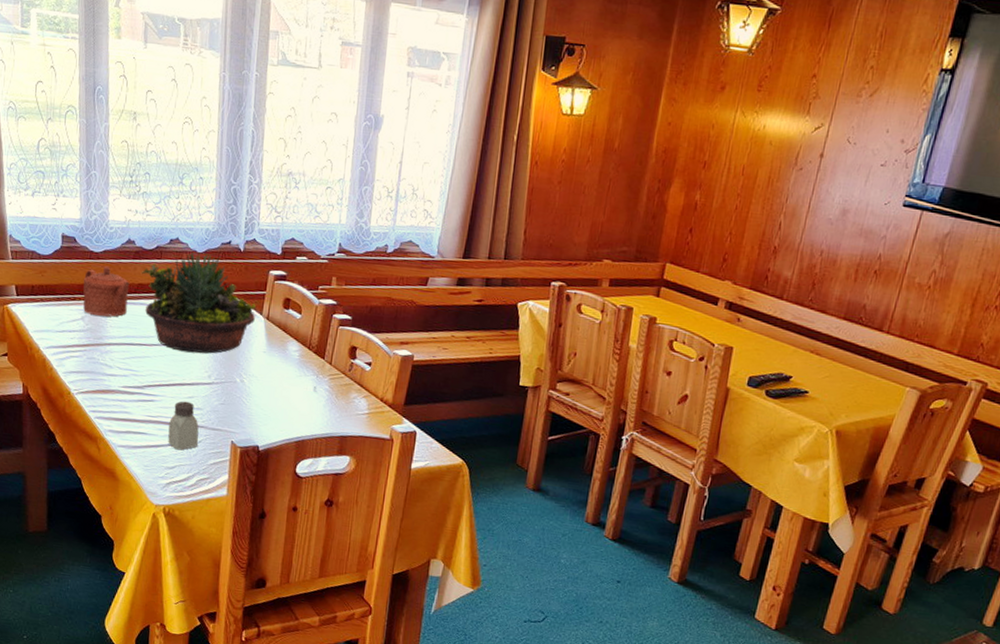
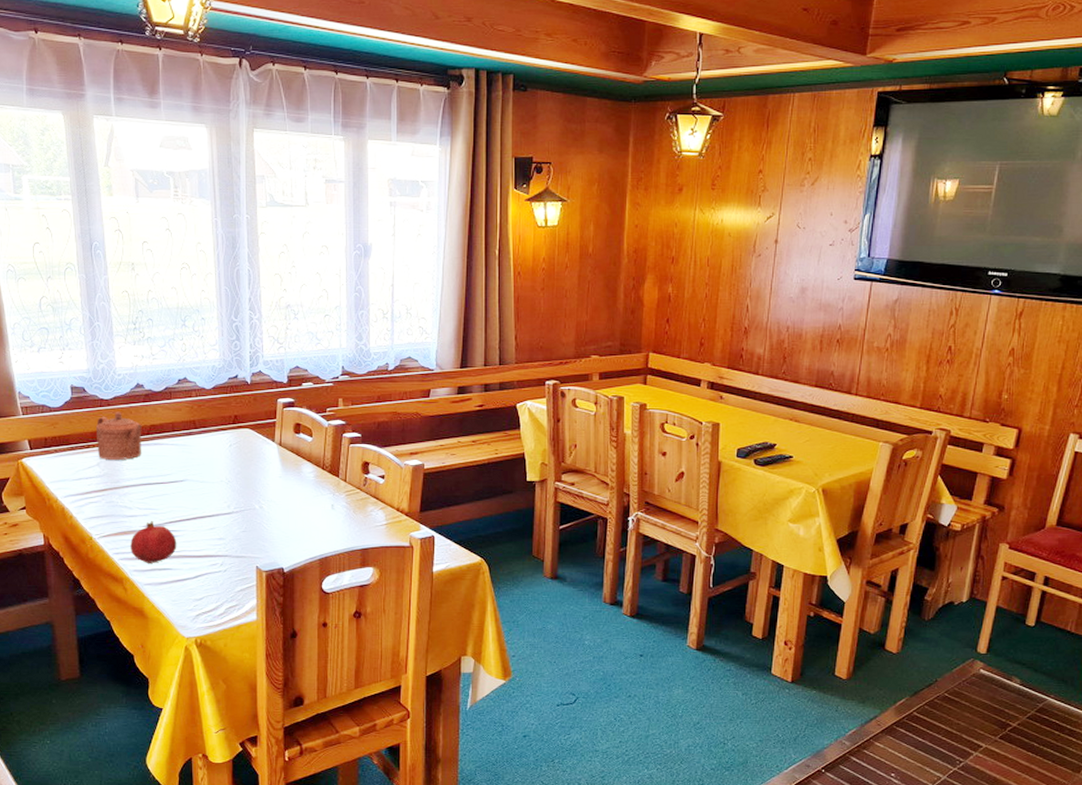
fruit: none [107,382,154,426] -> present [130,521,177,563]
succulent planter: present [141,252,256,354] -> none [152,389,268,486]
saltshaker: present [168,401,199,450] -> none [193,533,223,581]

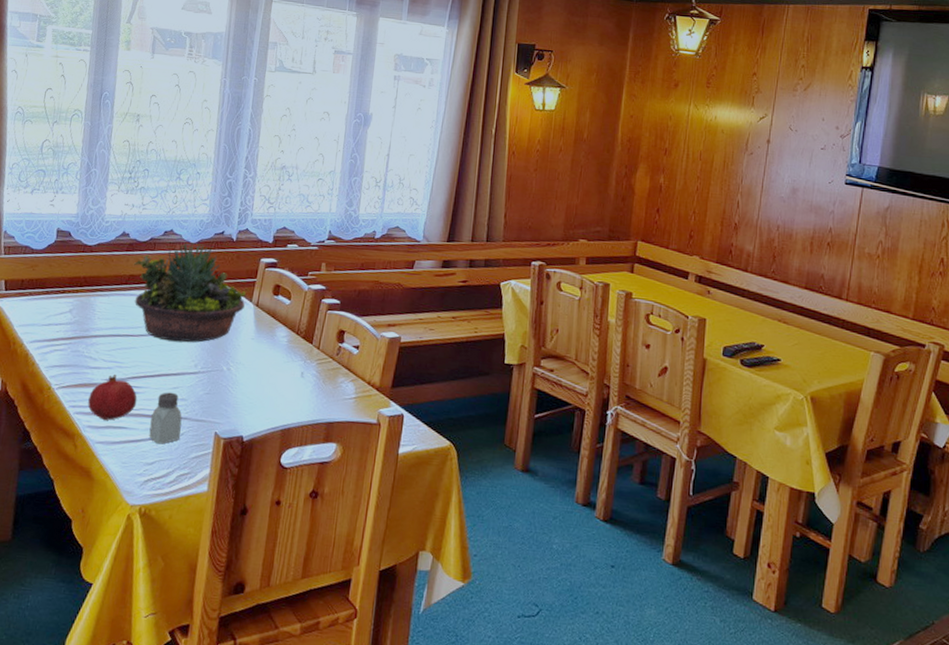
teapot: present [95,411,142,460] -> none [72,258,121,309]
succulent planter: none [152,389,268,486] -> present [133,243,246,342]
saltshaker: none [193,533,223,581] -> present [149,392,182,444]

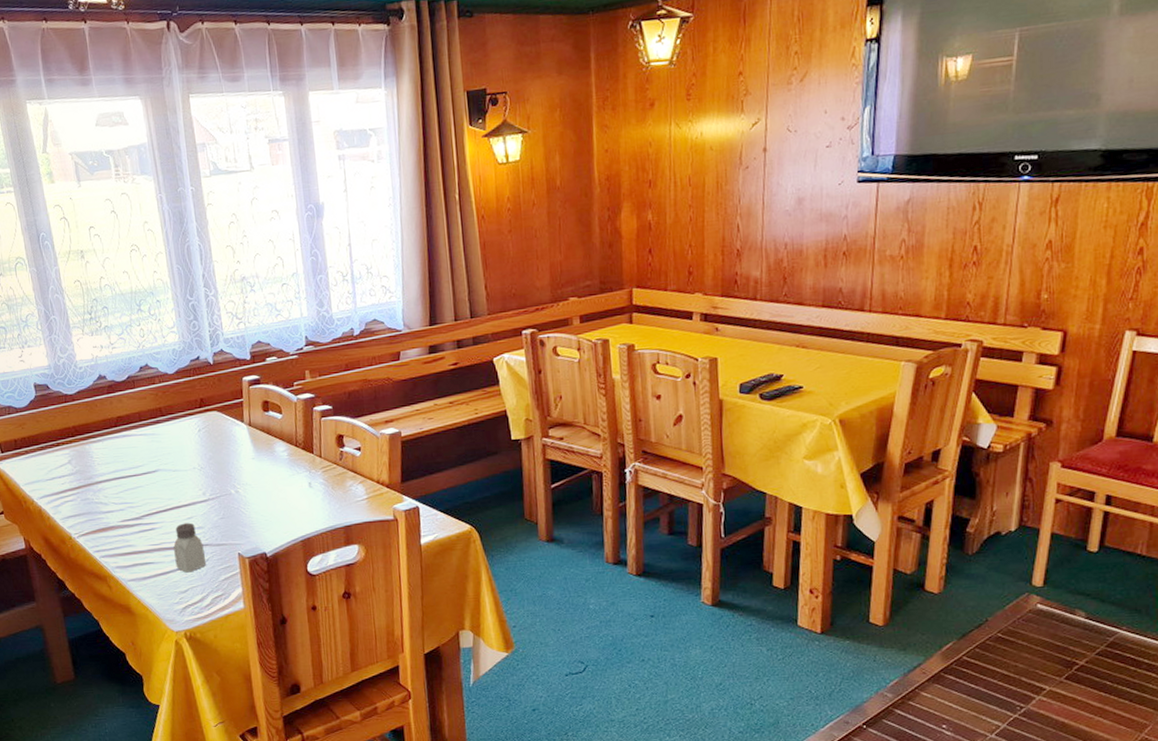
fruit: present [88,375,138,420] -> none [110,515,157,559]
succulent planter: present [133,243,246,342] -> none [117,373,238,475]

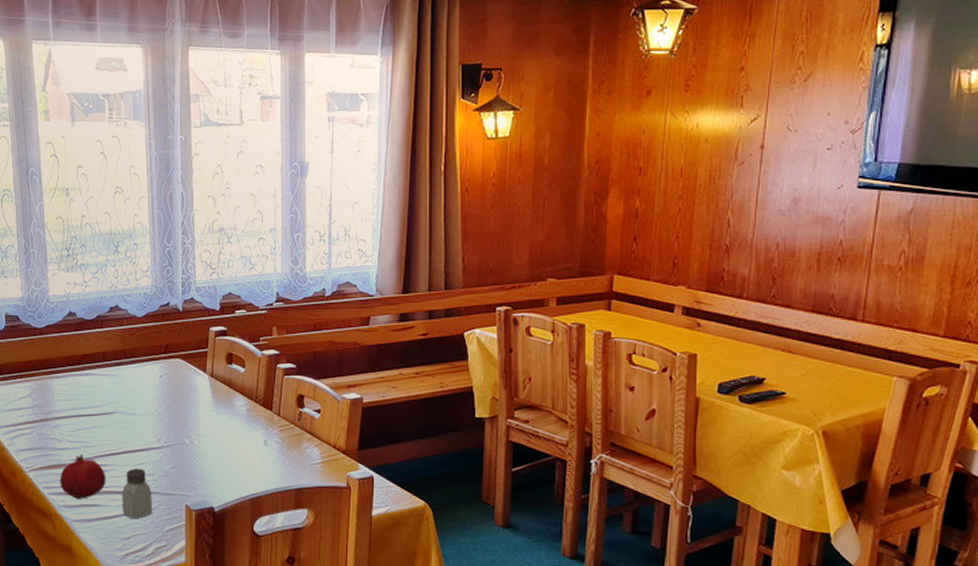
fruit: none [110,515,157,559] -> present [60,455,106,499]

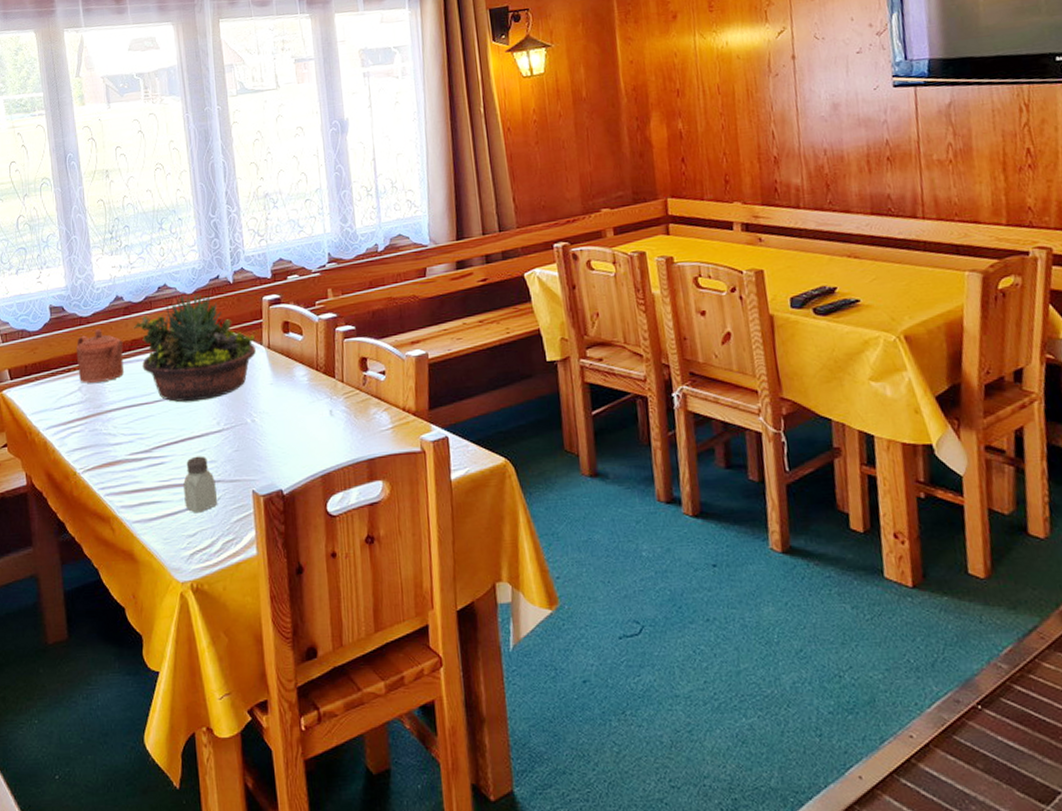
teapot: none [28,340,74,391] -> present [75,328,124,383]
fruit: present [60,455,106,499] -> none [116,448,166,497]
succulent planter: none [83,317,199,418] -> present [133,293,256,402]

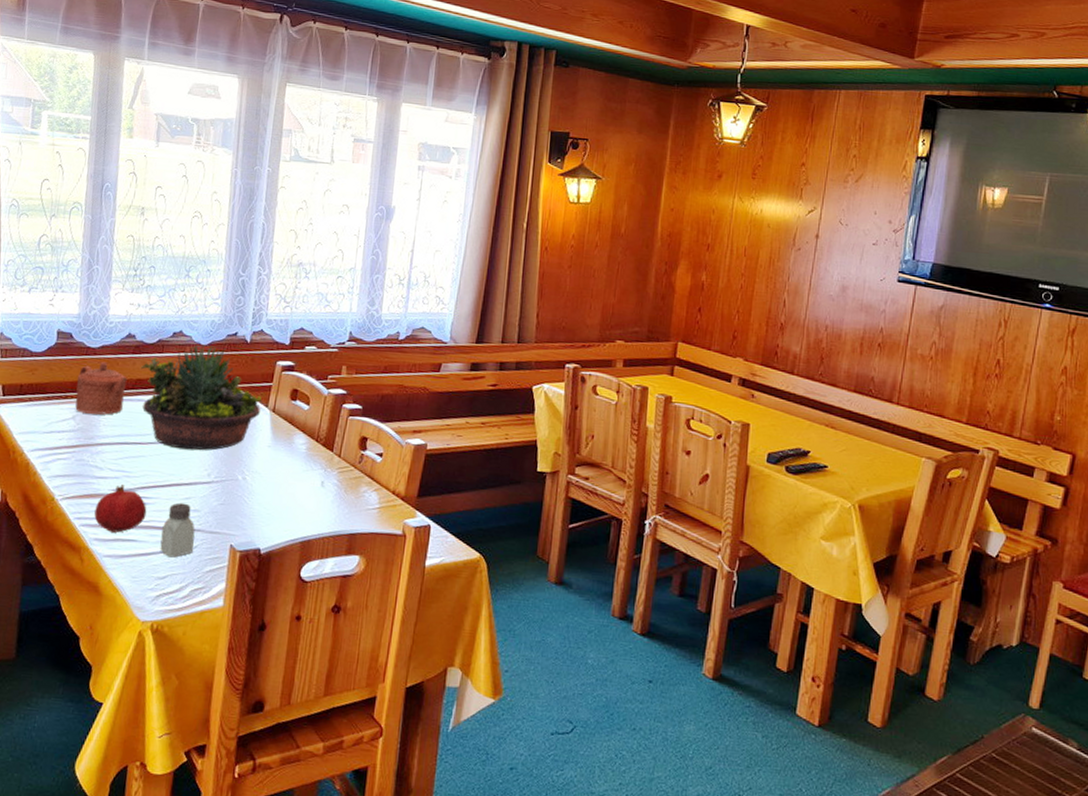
fruit: none [116,448,166,497] -> present [94,485,147,533]

